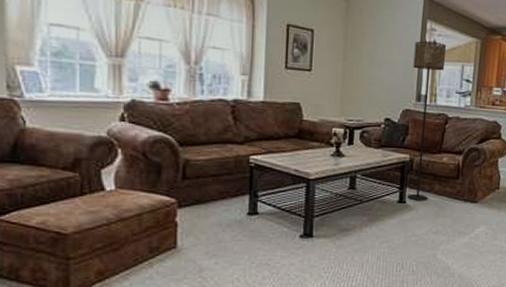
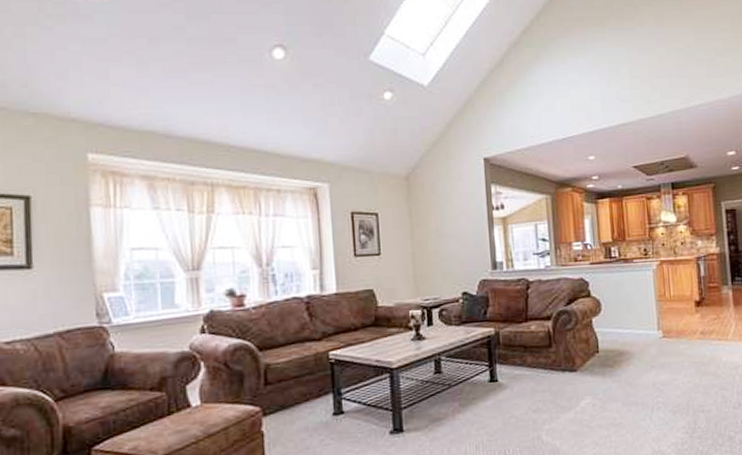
floor lamp: present [407,41,447,201] -> none [482,205,522,378]

